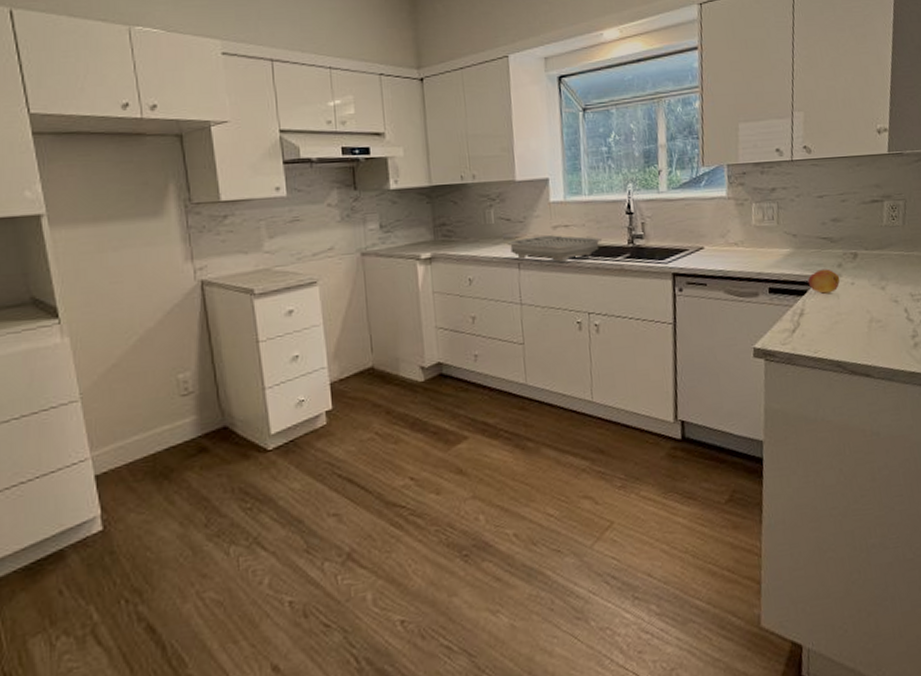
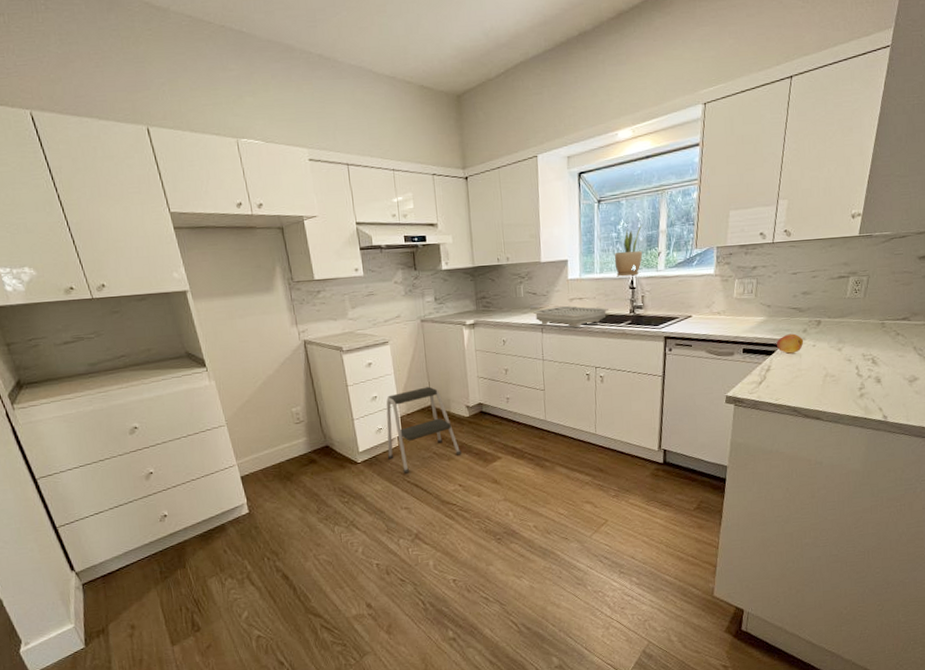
step stool: none [310,341,414,464] -> present [386,386,461,474]
potted plant: none [605,137,640,200] -> present [614,224,643,277]

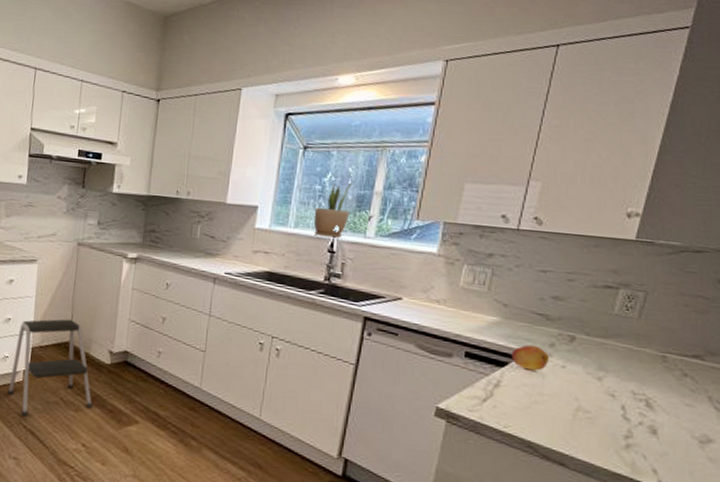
dish rack: present [533,306,608,328] -> none [207,256,298,285]

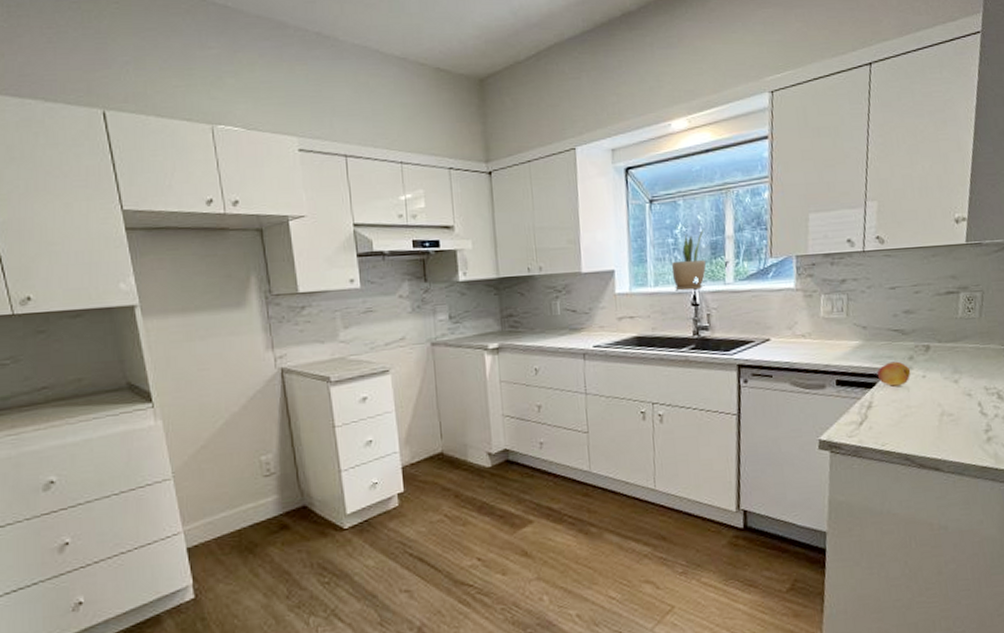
step stool: present [6,319,93,416] -> none [383,428,481,544]

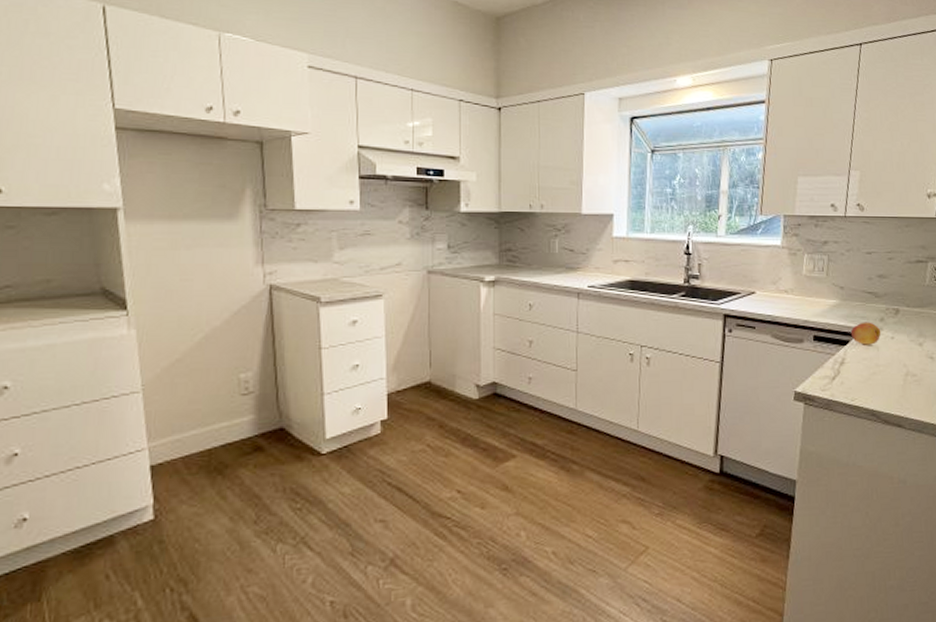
potted plant: present [671,229,707,291] -> none [667,182,701,240]

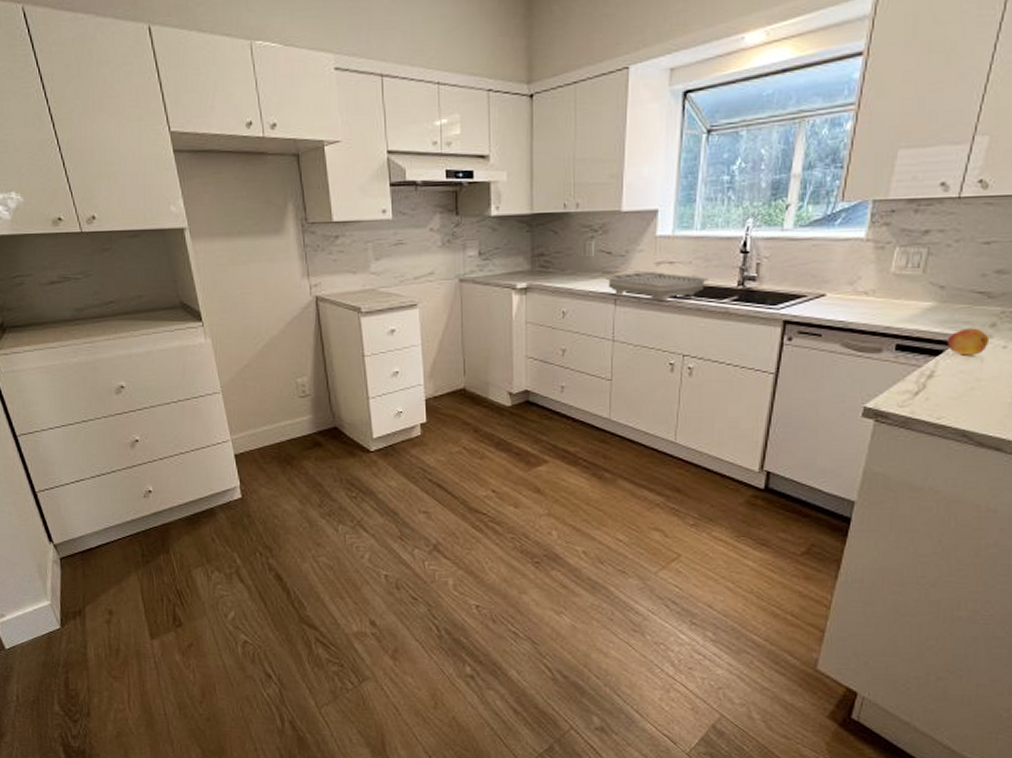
dish rack: none [568,269,659,295] -> present [605,272,708,300]

